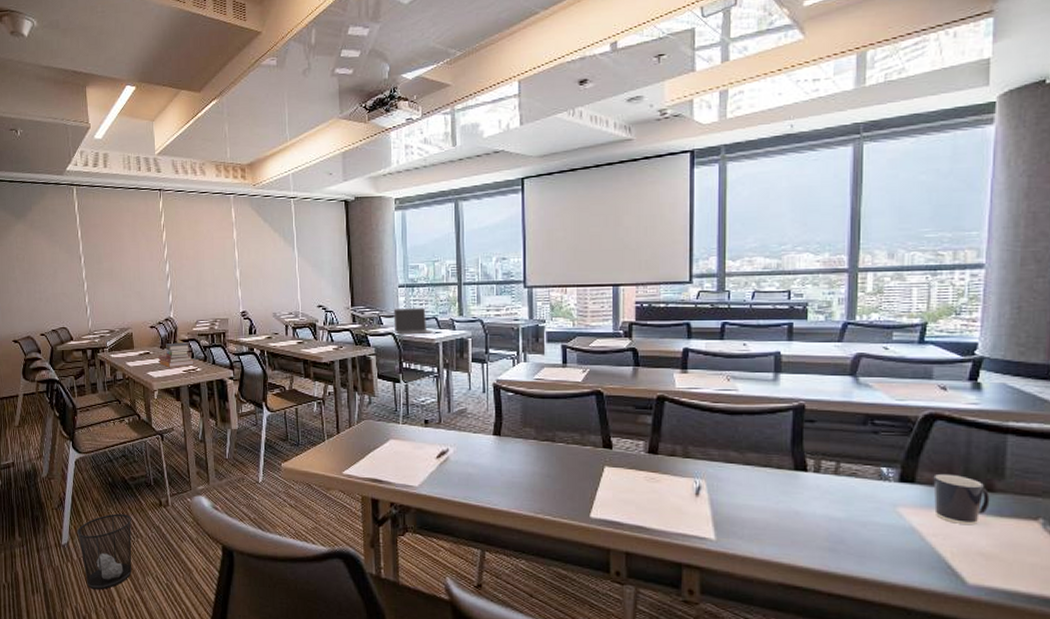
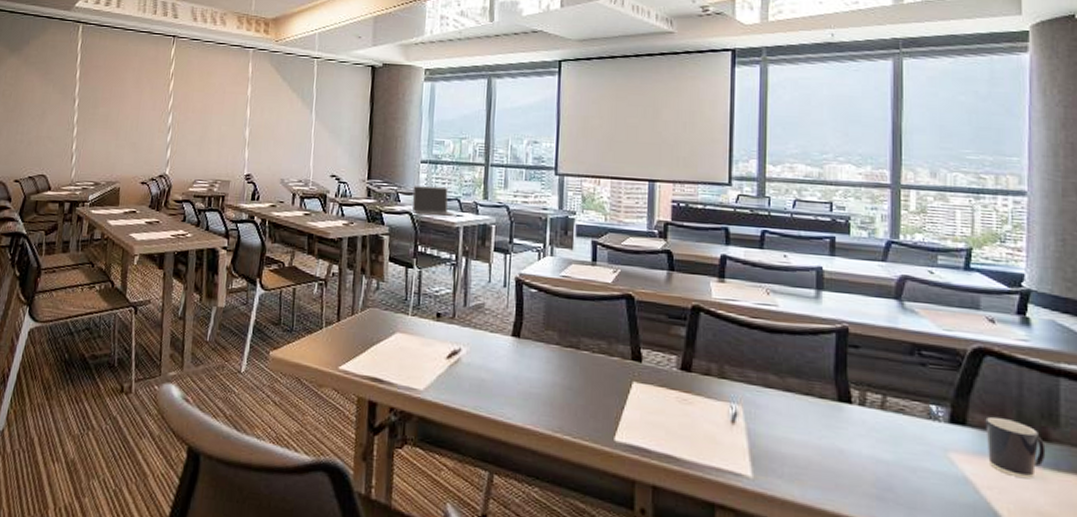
waste bin: present [77,514,132,590] -> none [16,398,85,493]
books: present [158,342,194,368] -> none [145,202,185,231]

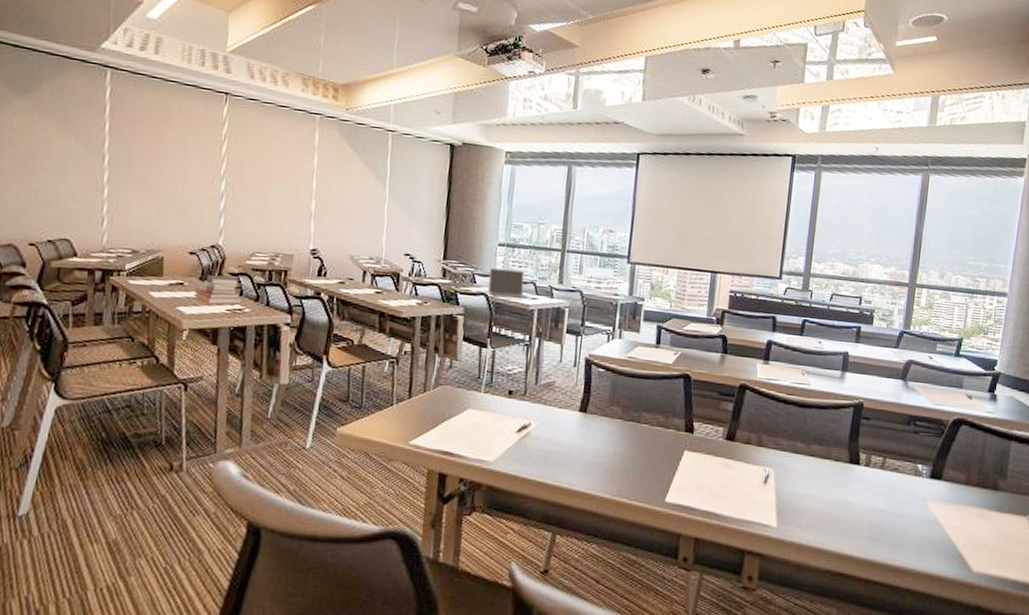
books: none [145,202,185,231] -> present [194,274,242,305]
mug: present [985,416,1046,479] -> none [954,472,995,519]

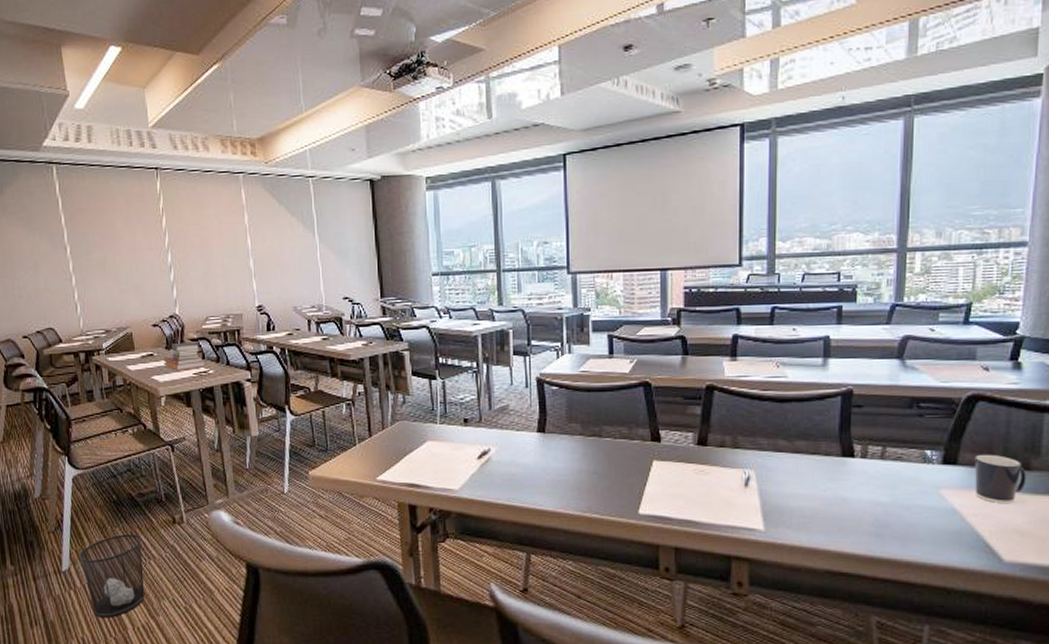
waste bin: none [43,478,128,576] -> present [79,534,145,618]
laptop: present [488,268,529,299] -> none [427,297,471,328]
mug: none [954,472,995,519] -> present [974,454,1027,504]

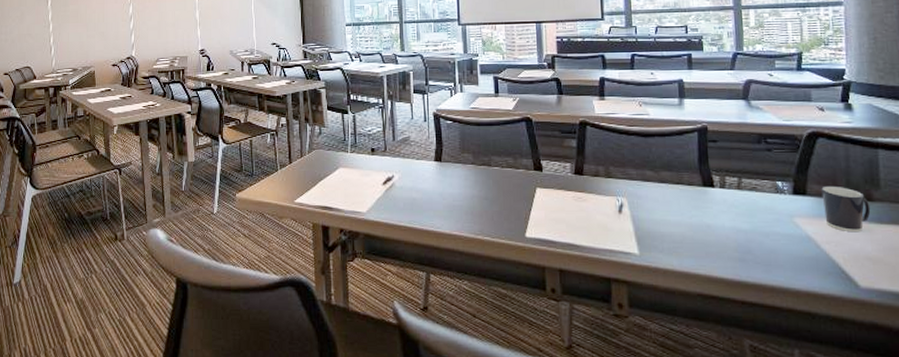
waste bin: present [79,534,145,618] -> none [30,249,87,330]
books: present [163,342,205,371] -> none [119,79,154,104]

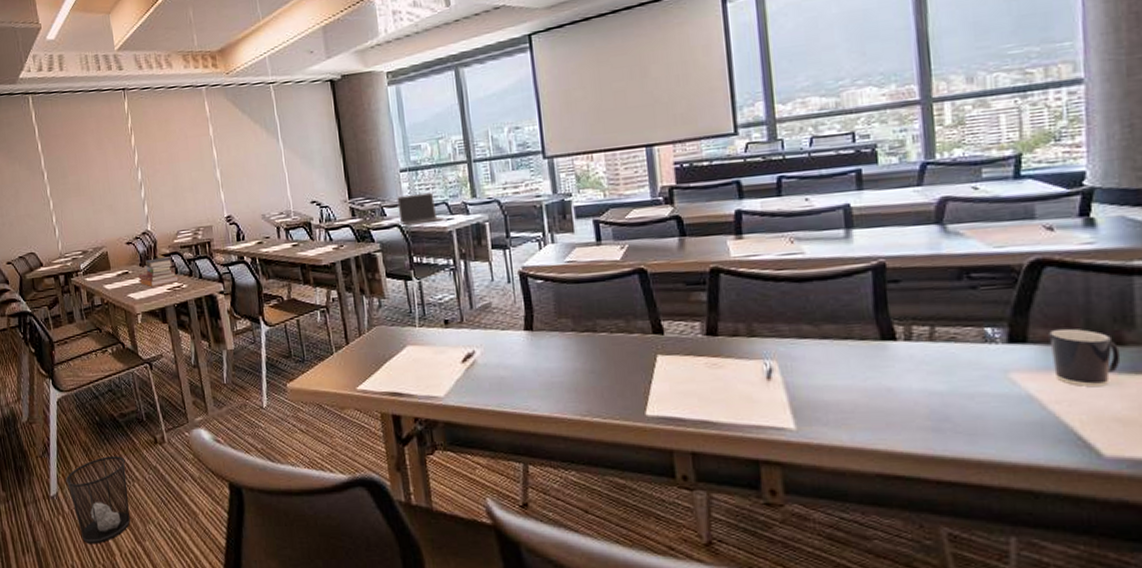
waste bin: none [30,249,87,330] -> present [65,456,130,544]
books: none [119,79,154,104] -> present [138,257,179,287]
laptop: none [341,44,378,69] -> present [397,192,444,226]

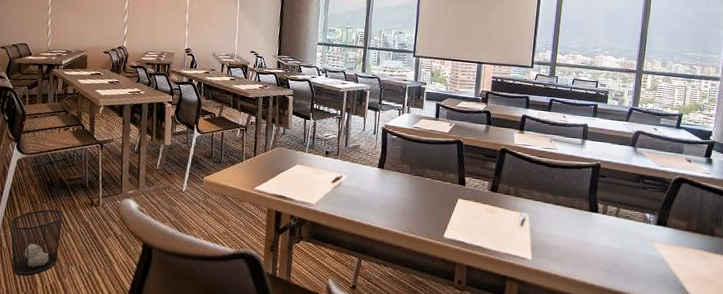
books: present [138,257,179,287] -> none [107,67,139,89]
laptop: present [397,192,444,226] -> none [310,61,340,84]
mug: present [1048,328,1121,388] -> none [677,221,712,259]

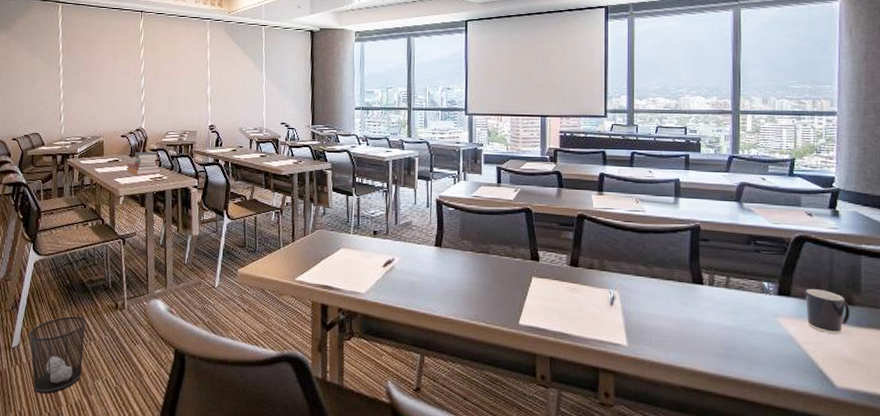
books: none [107,67,139,89] -> present [126,151,161,175]
mug: none [677,221,712,259] -> present [805,288,851,335]

